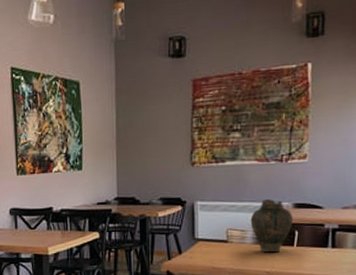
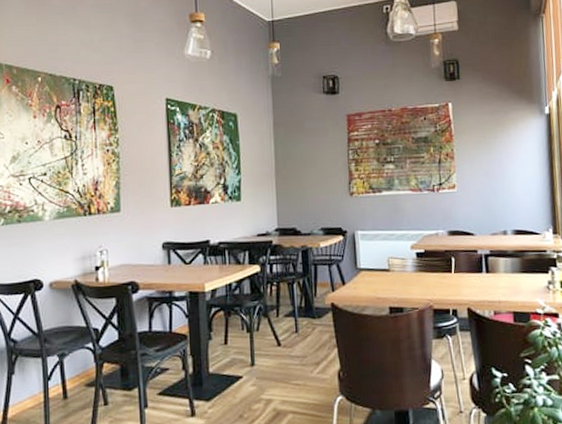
vase: present [250,199,293,253] -> none [409,227,449,280]

